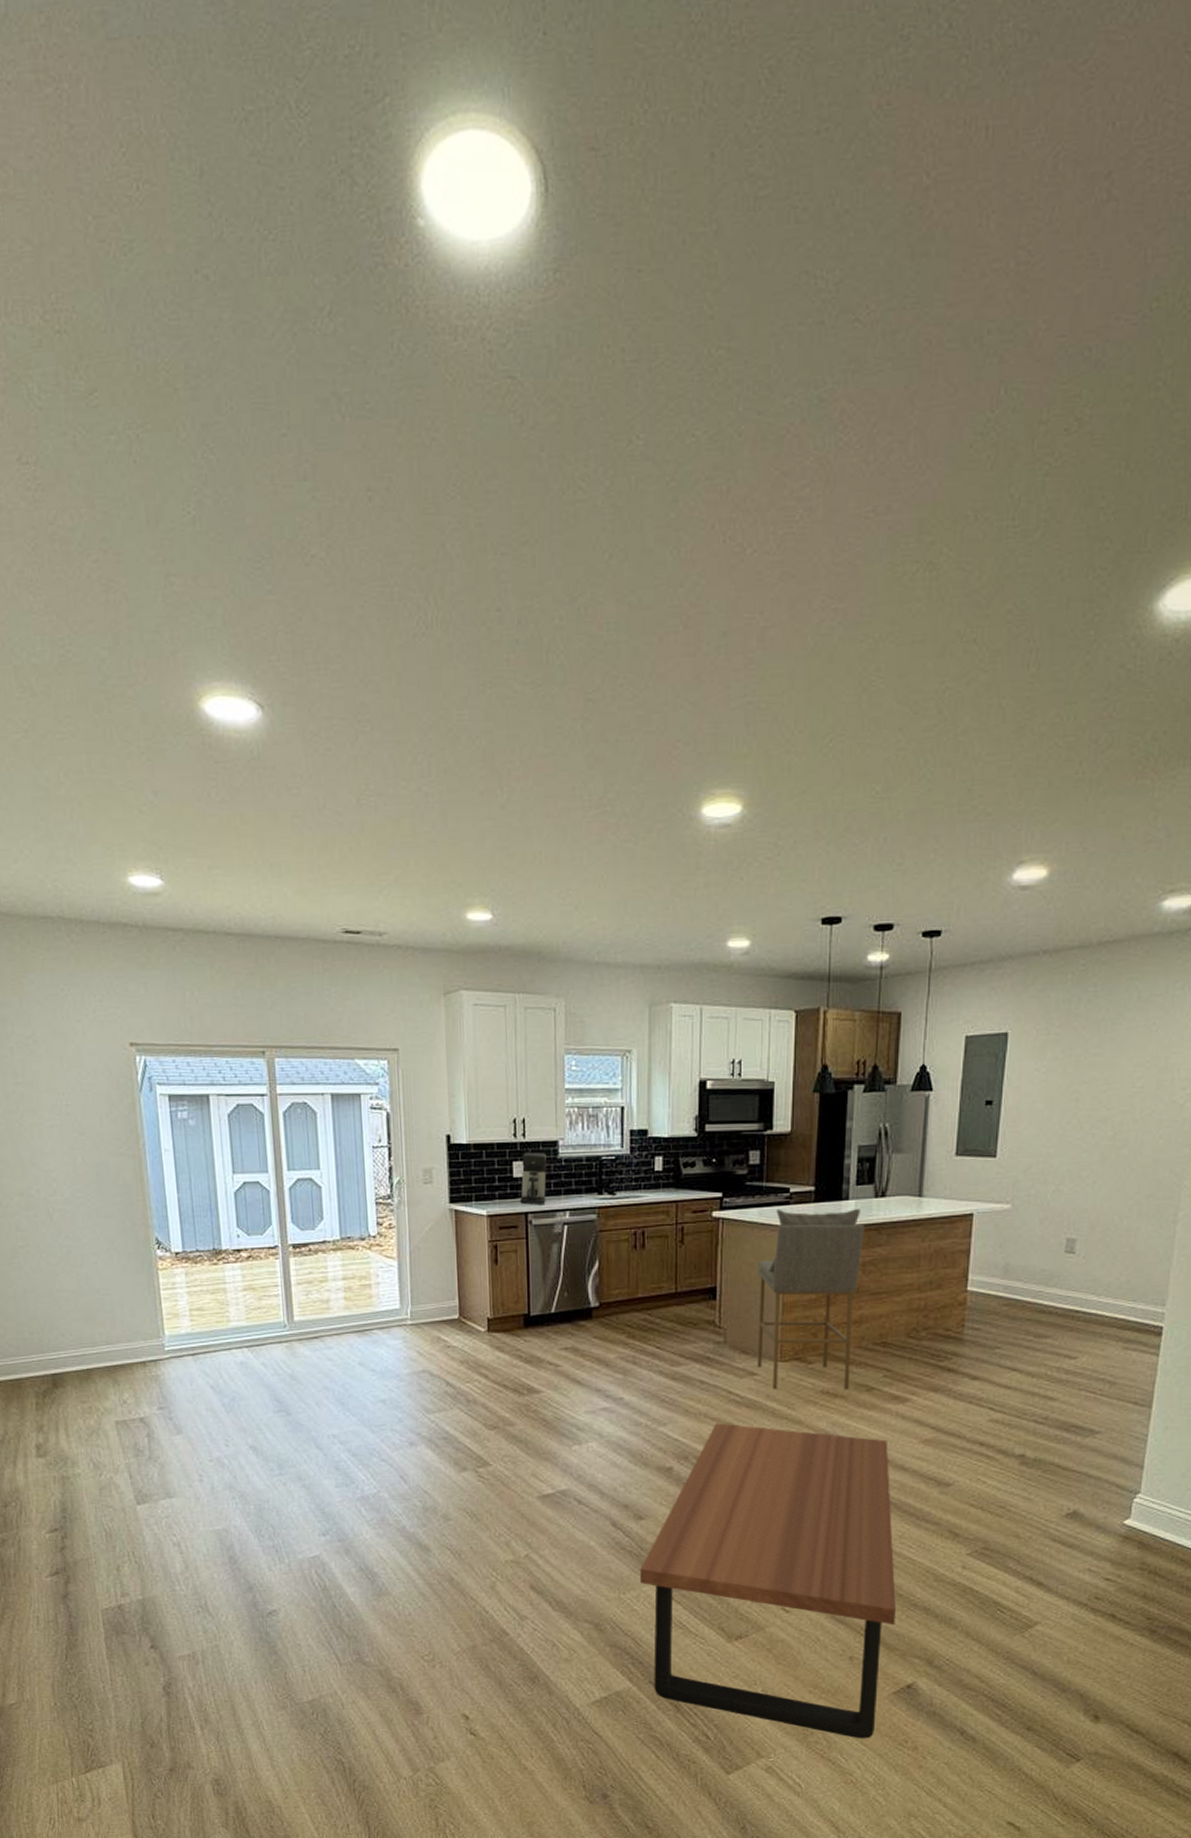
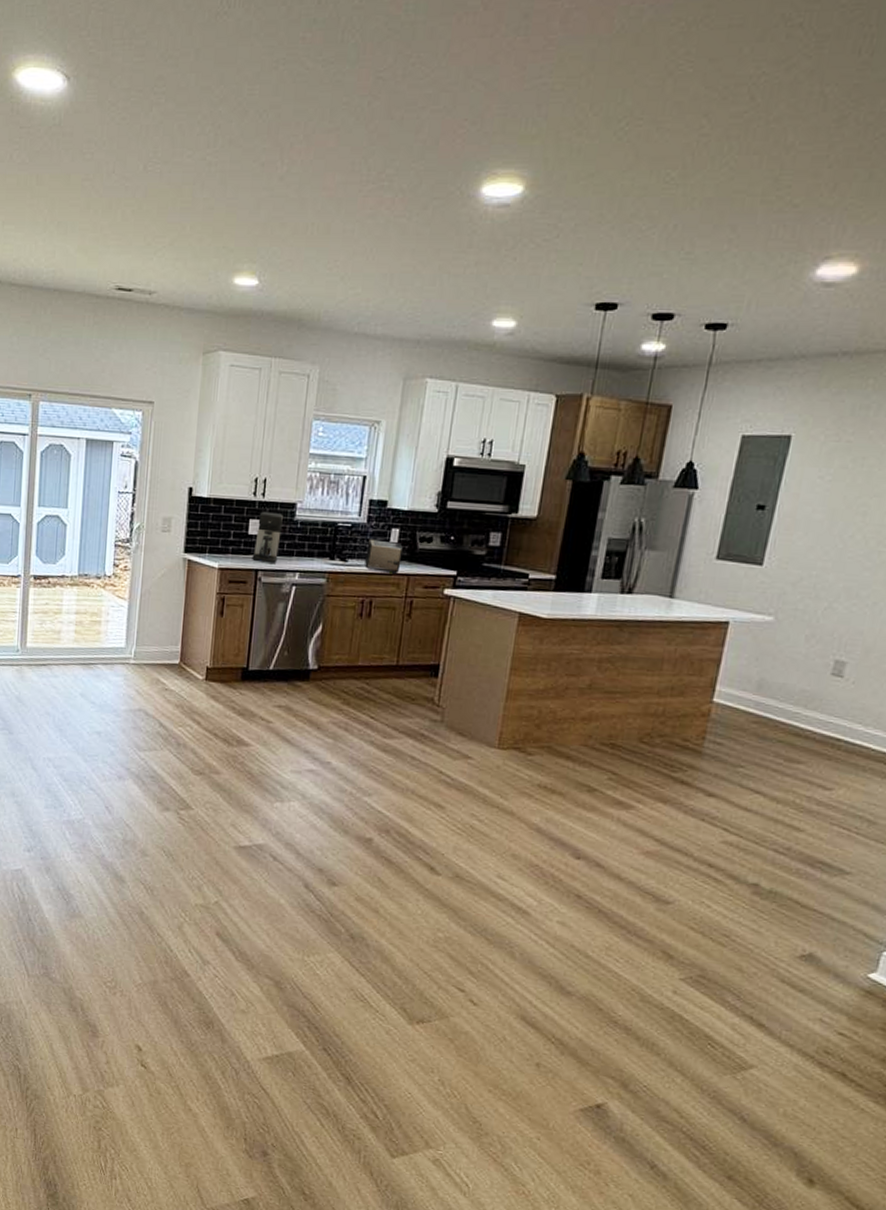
toaster: none [633,1169,669,1202] -> present [365,539,404,573]
coffee table: present [640,1423,896,1739] -> none [326,801,605,1153]
bar stool: present [757,1208,865,1390] -> none [472,593,606,788]

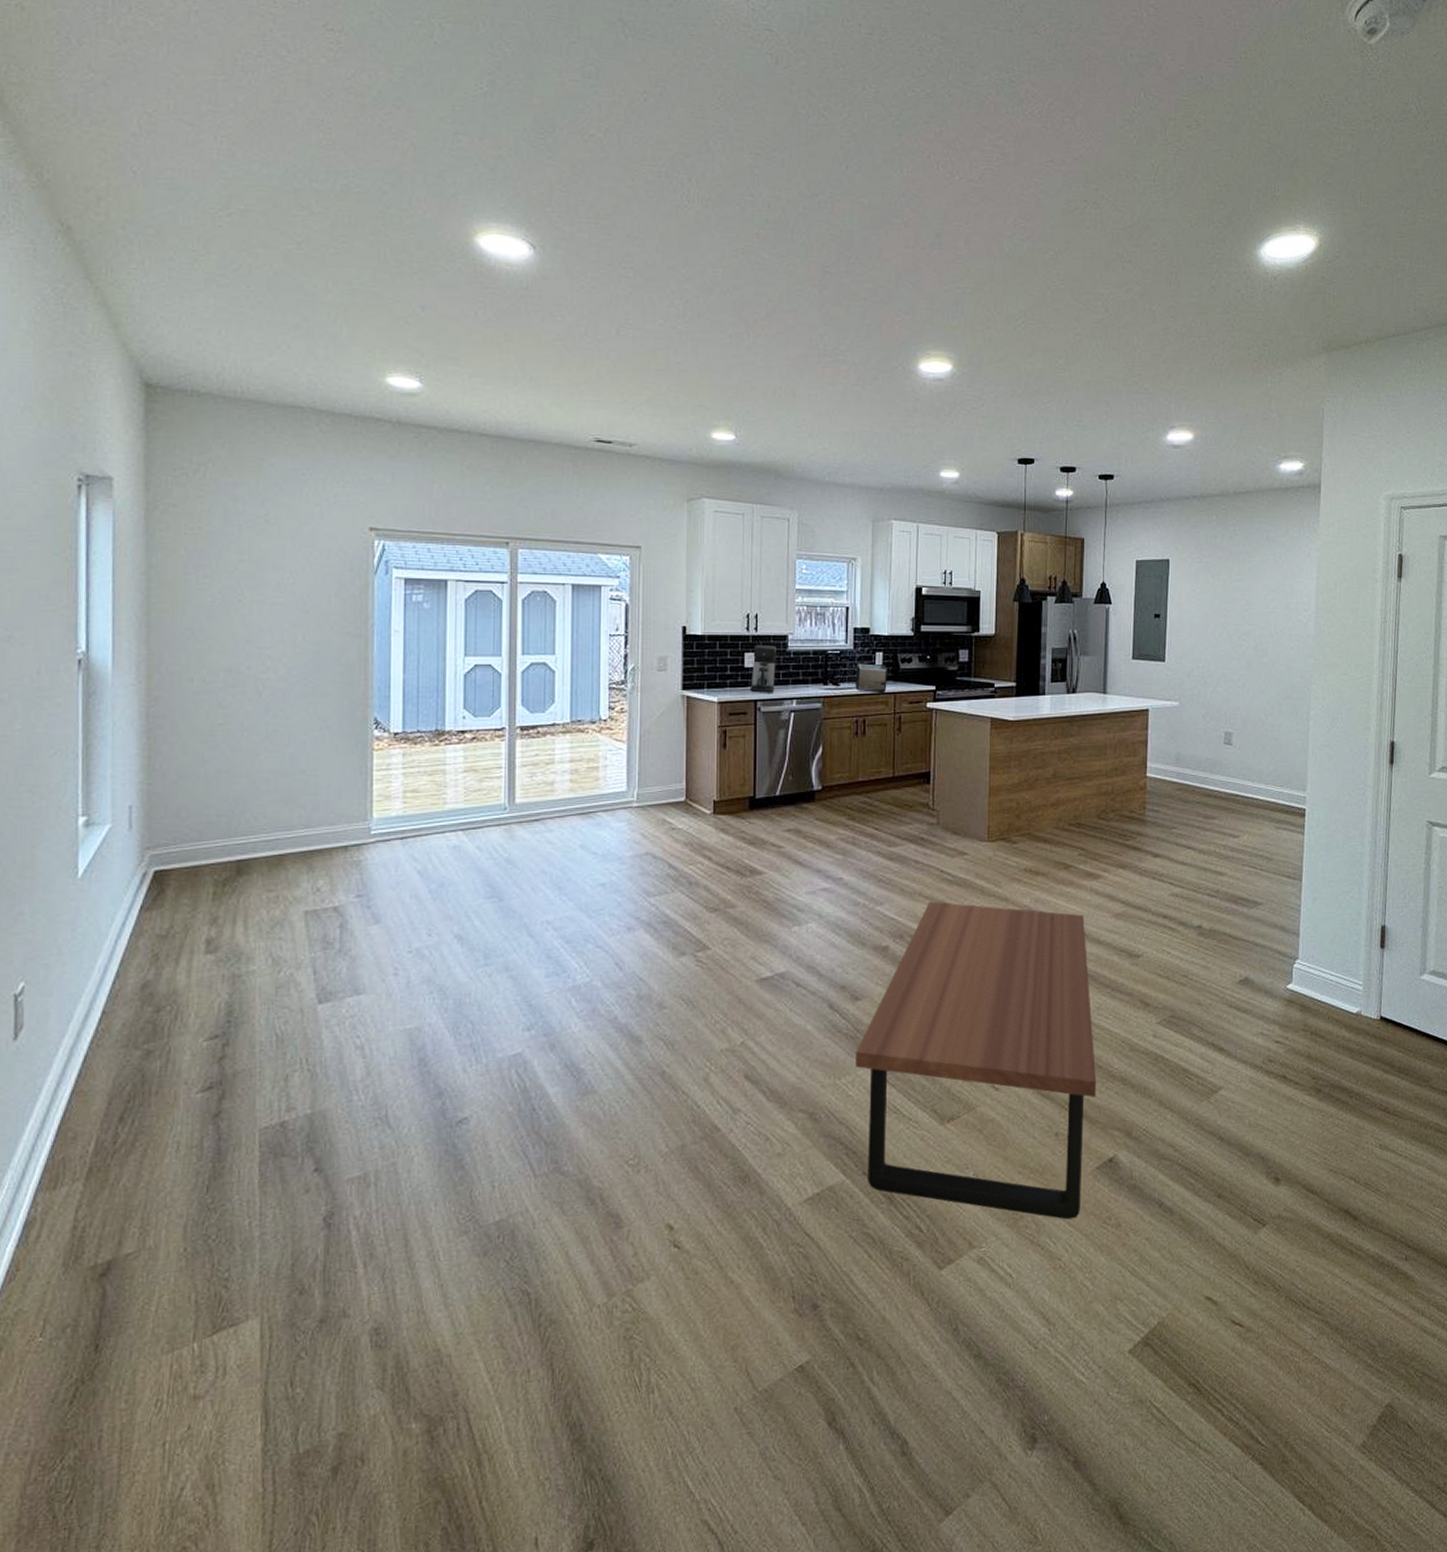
coffee table: none [326,801,605,1153] -> present [856,901,1096,1220]

